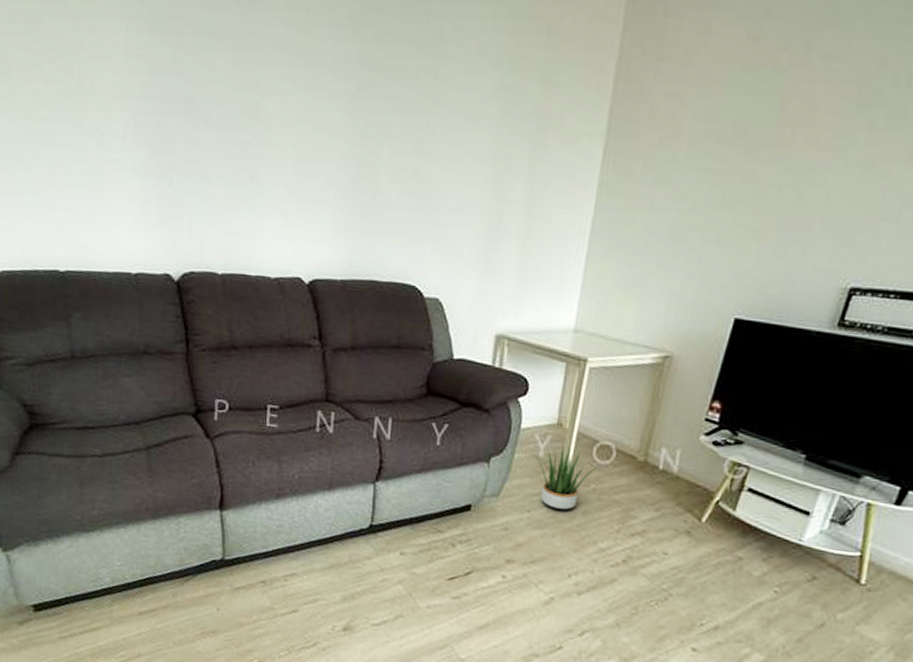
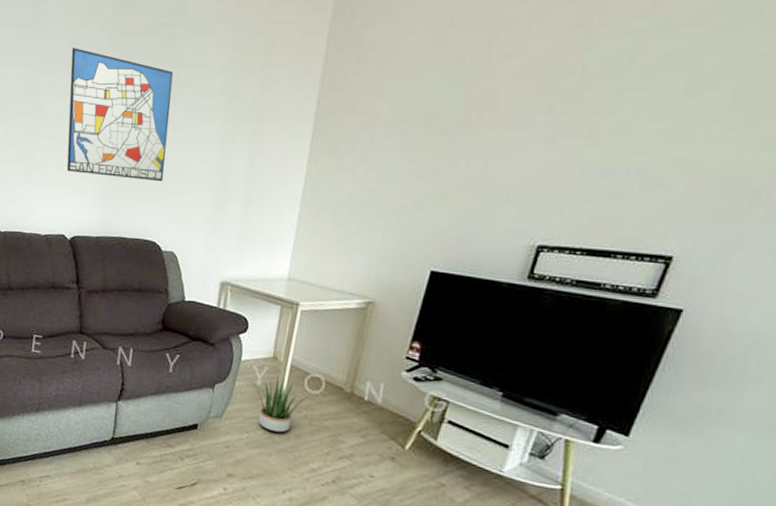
wall art: none [299,27,433,210] -> present [66,48,173,182]

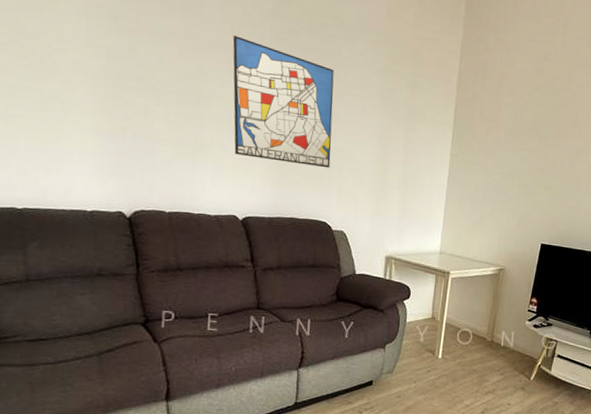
potted plant: present [252,376,310,433] -> none [416,333,462,380]

